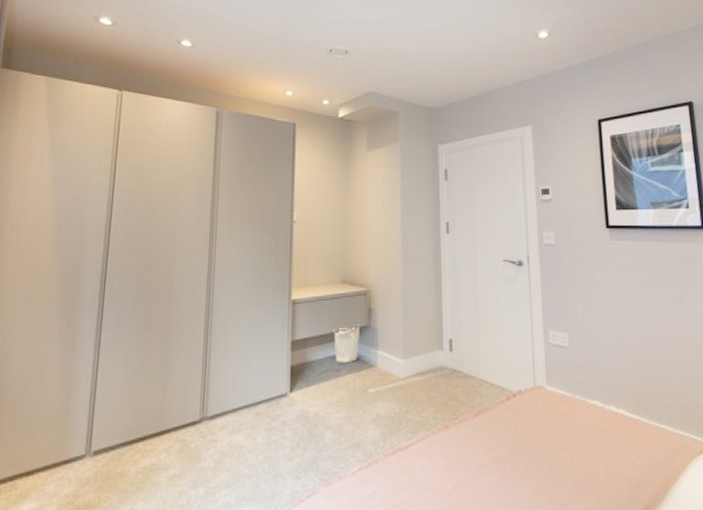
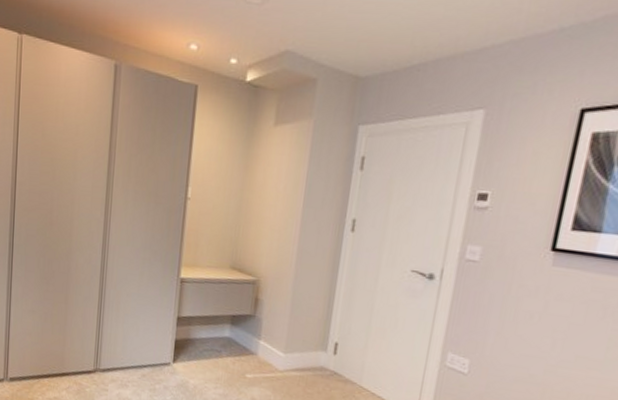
wastebasket: present [333,325,361,362] -> none [218,312,246,347]

